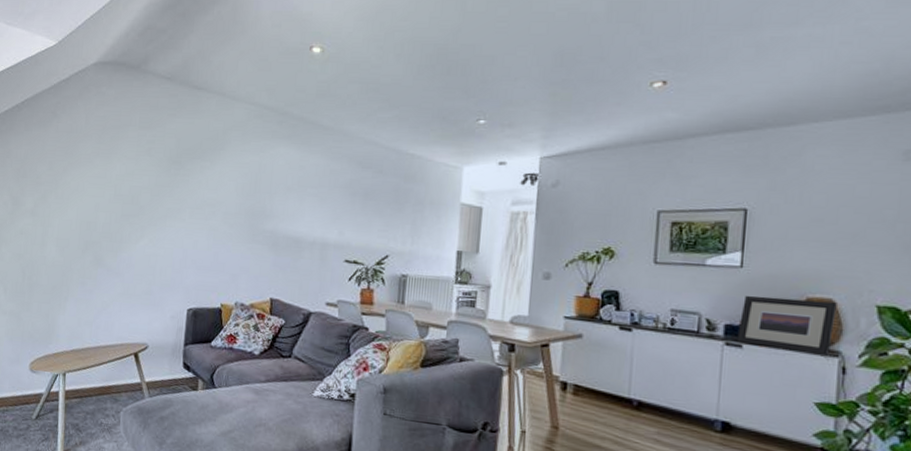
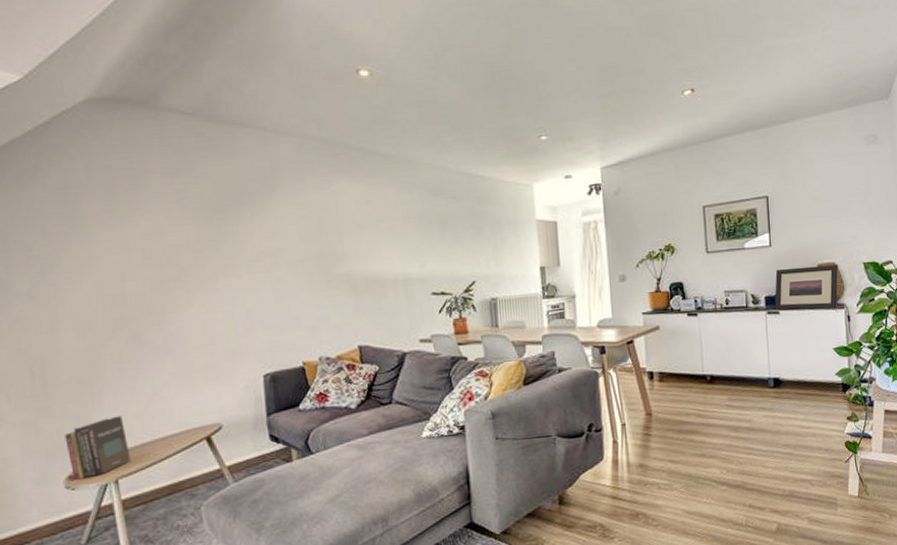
books: none [36,320,78,367] -> present [65,415,131,480]

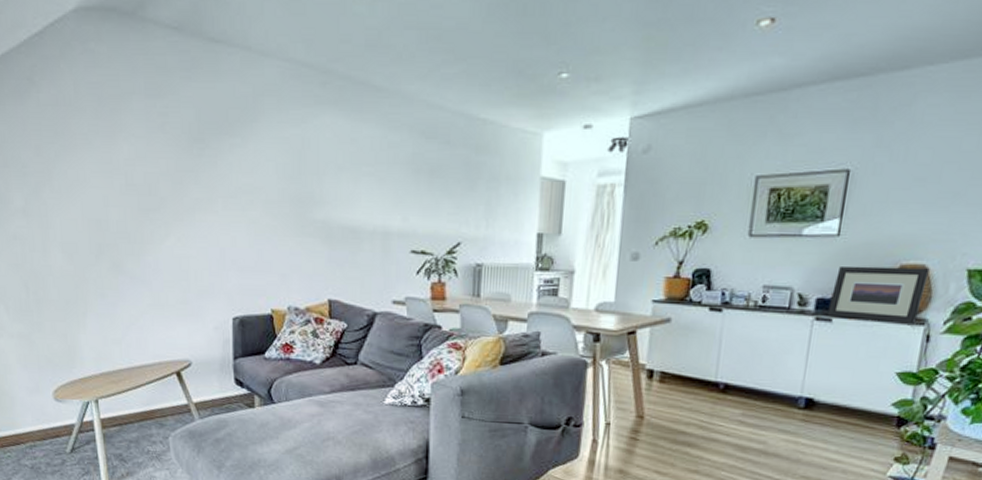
books: present [65,415,131,480] -> none [54,339,109,394]

